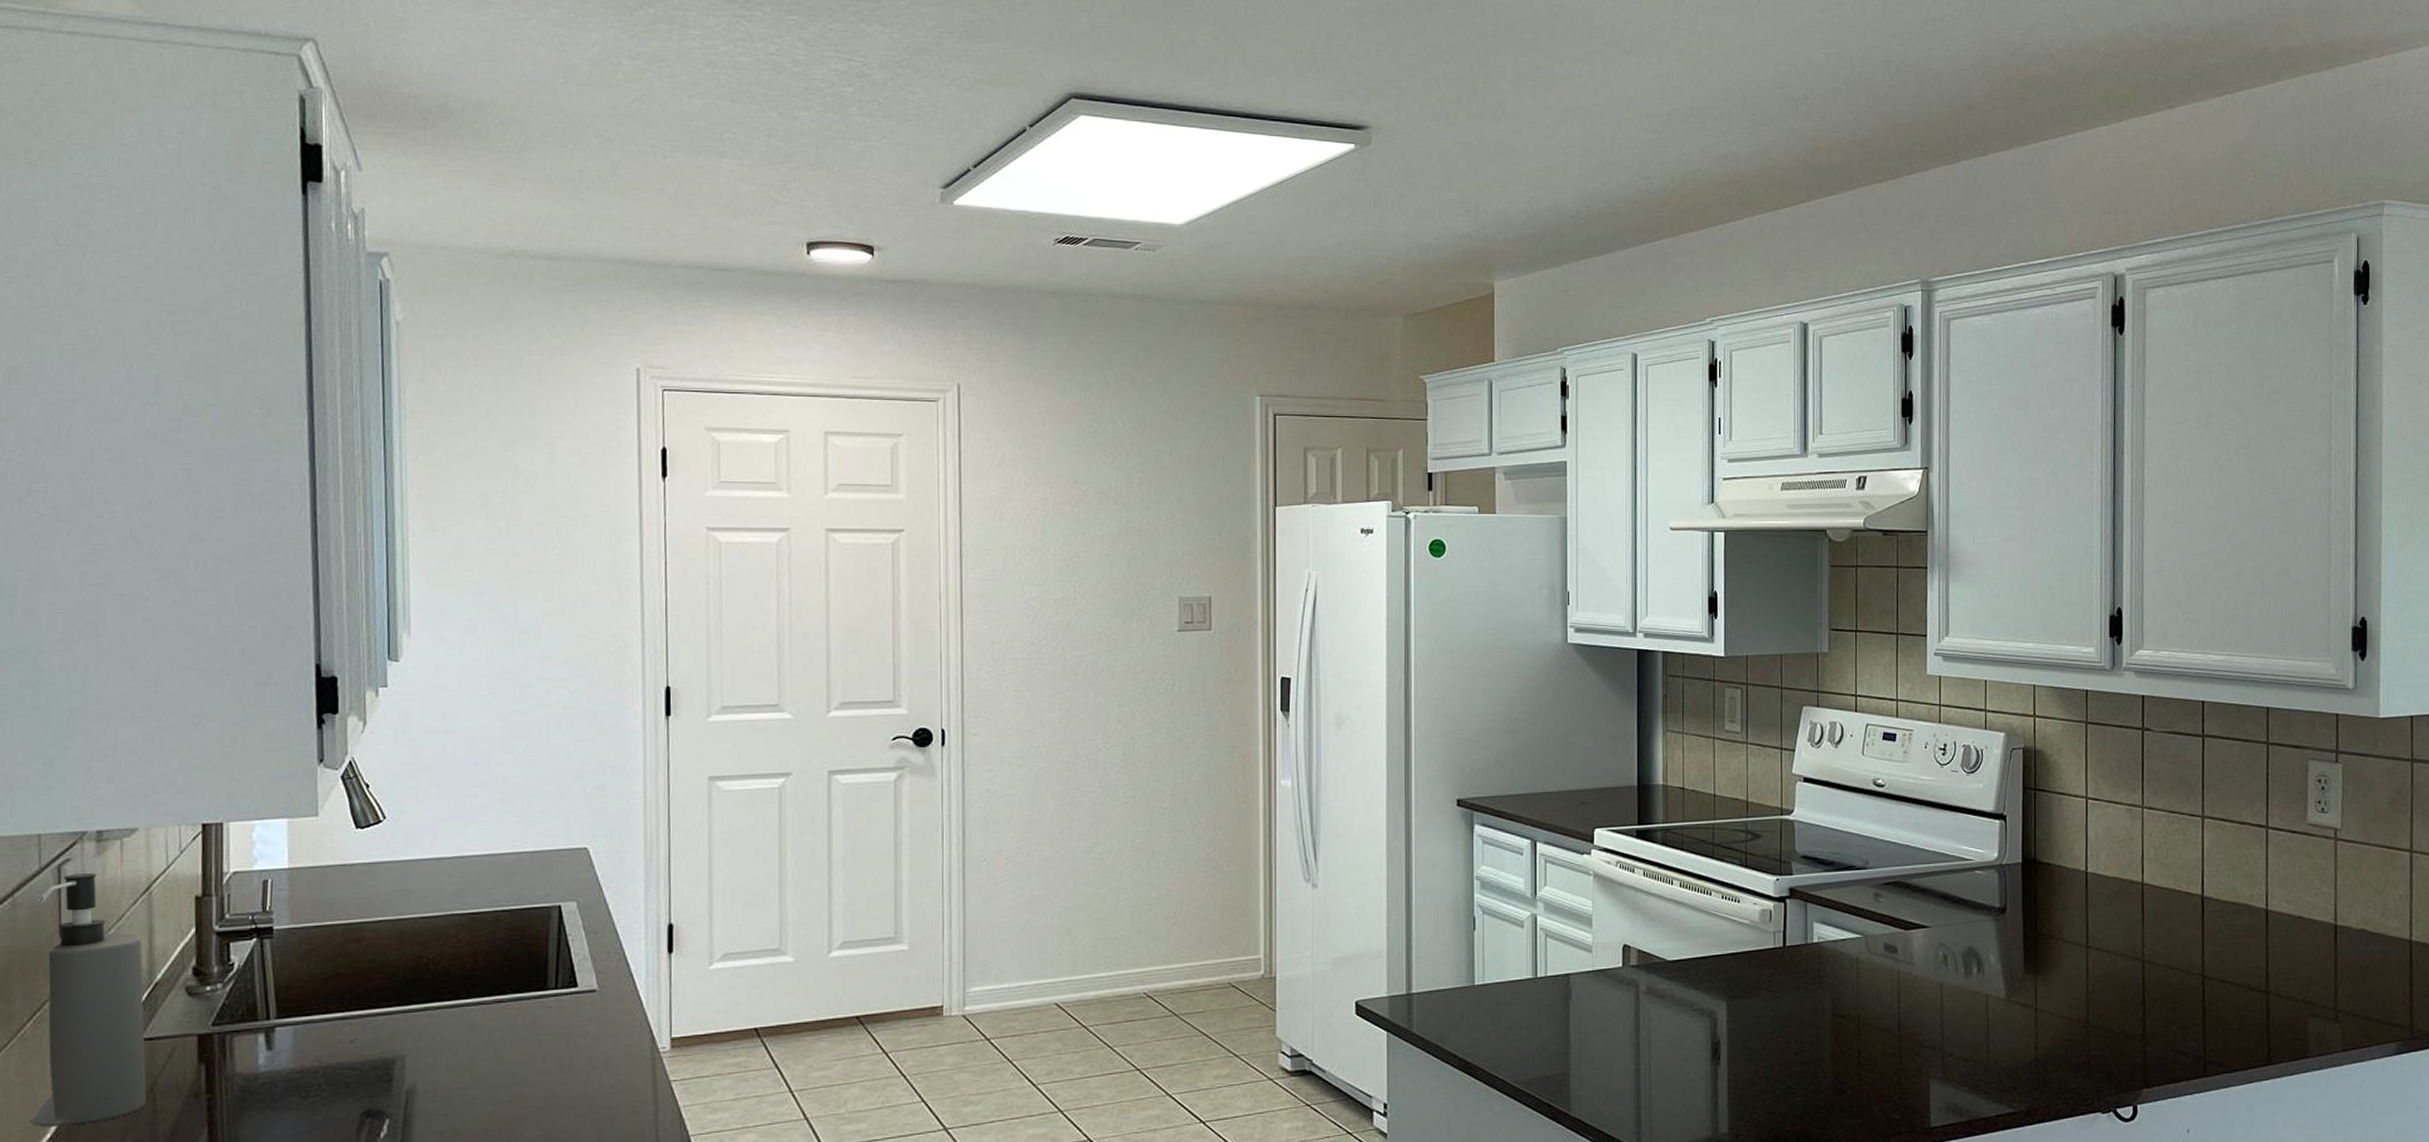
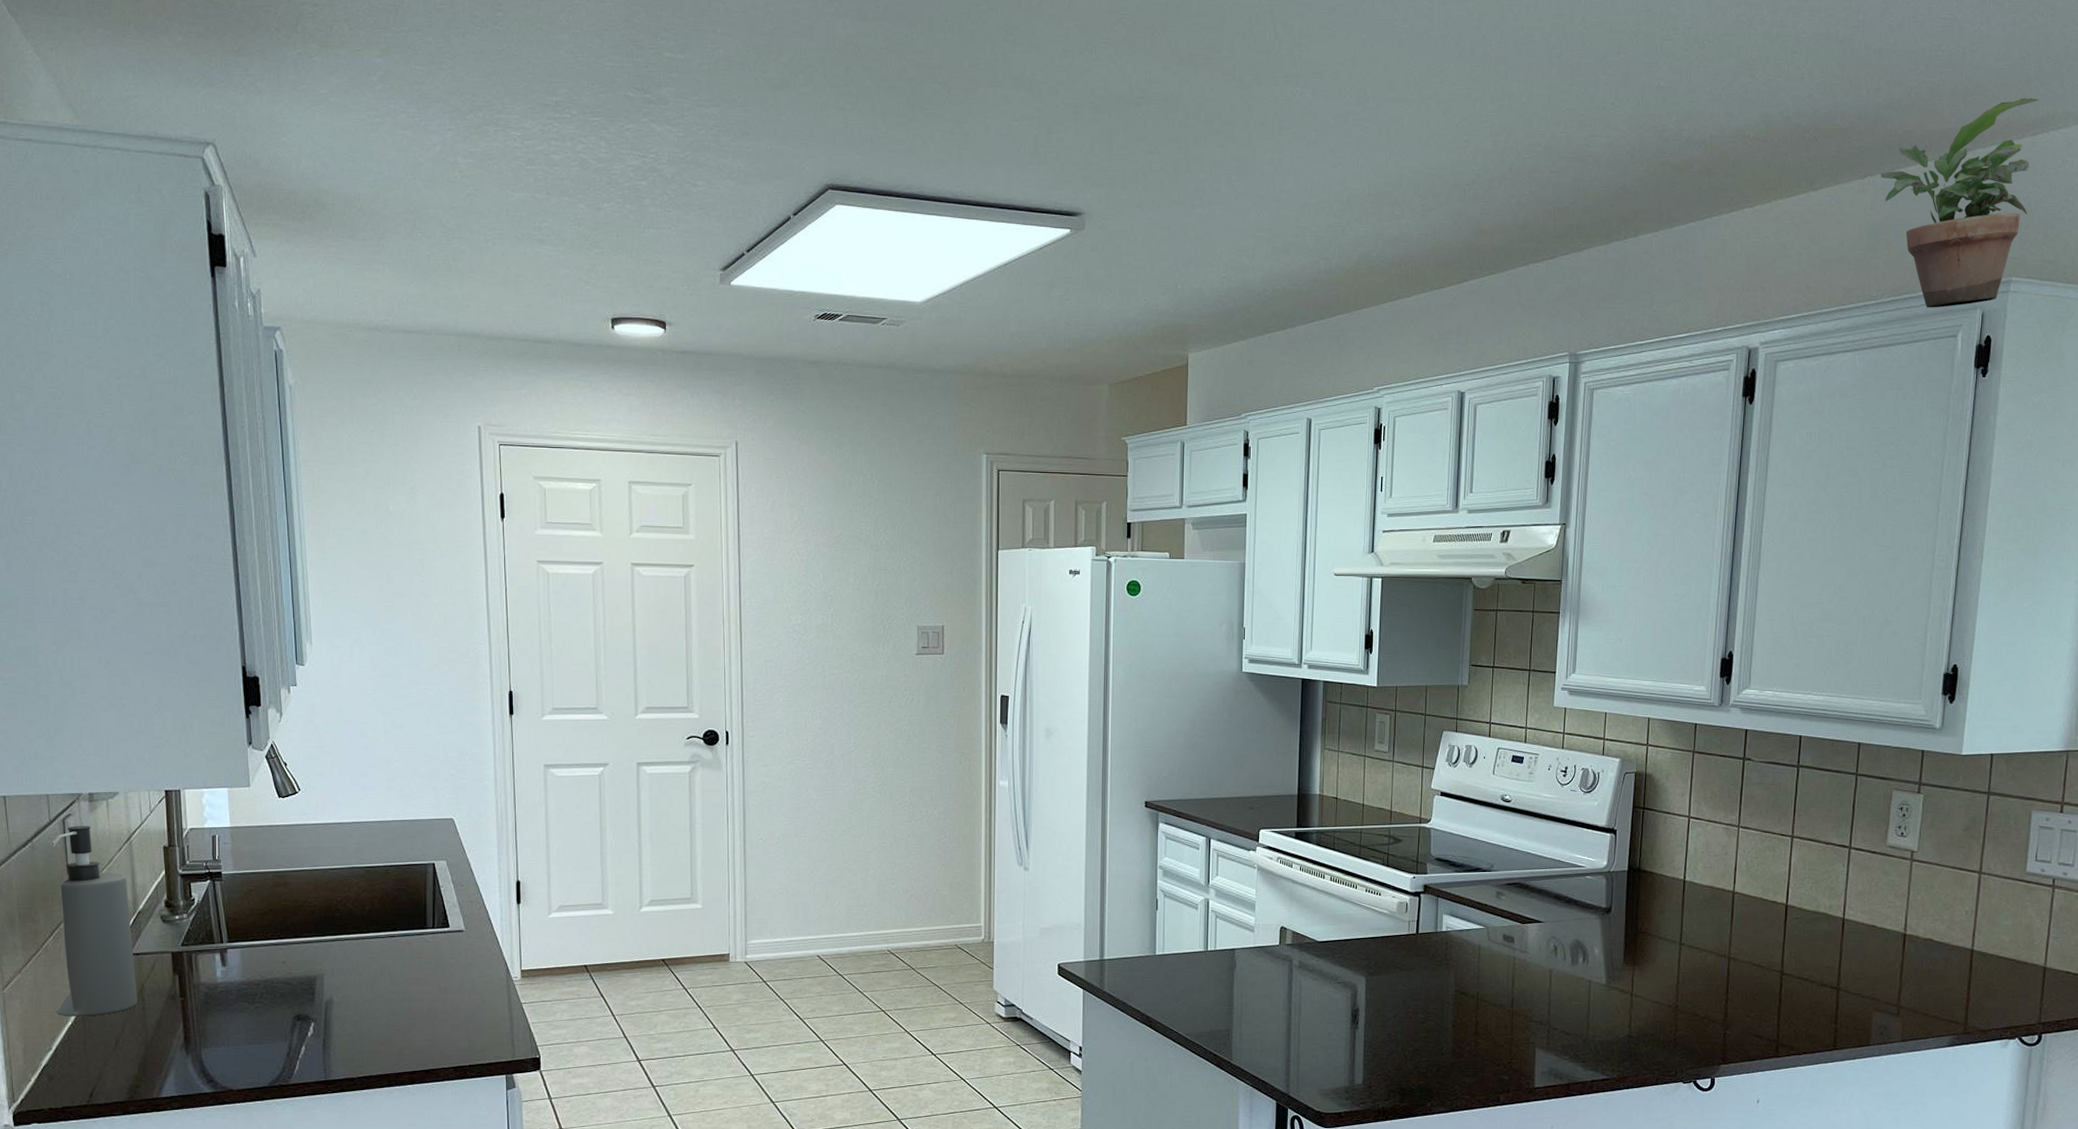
potted plant: none [2239,14,2395,232] -> present [1880,97,2040,308]

